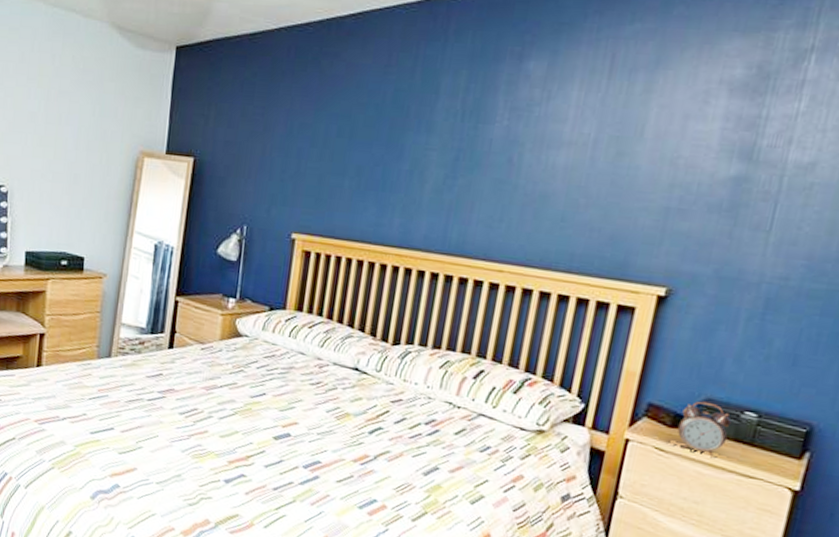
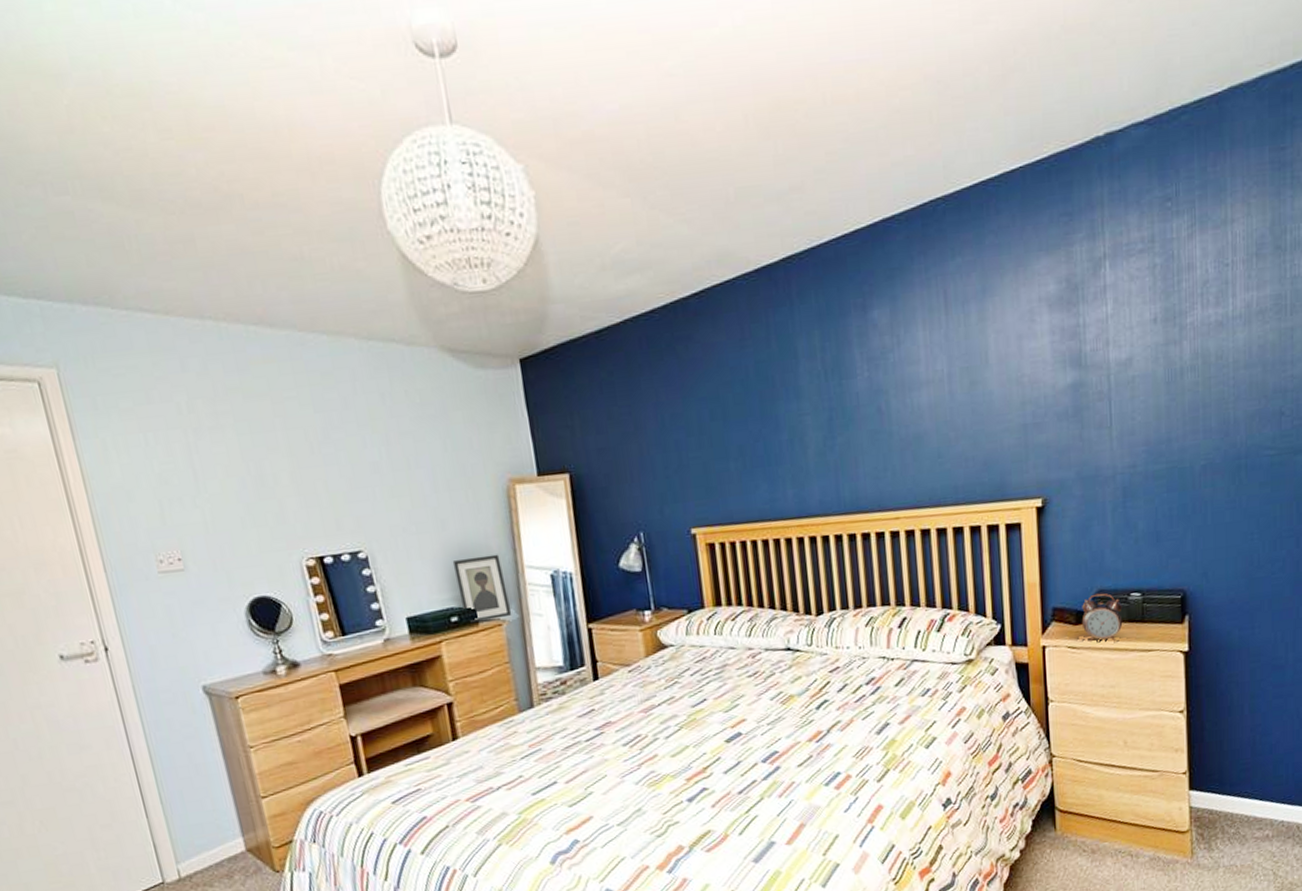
picture frame: none [73,212,115,272] -> present [452,554,512,623]

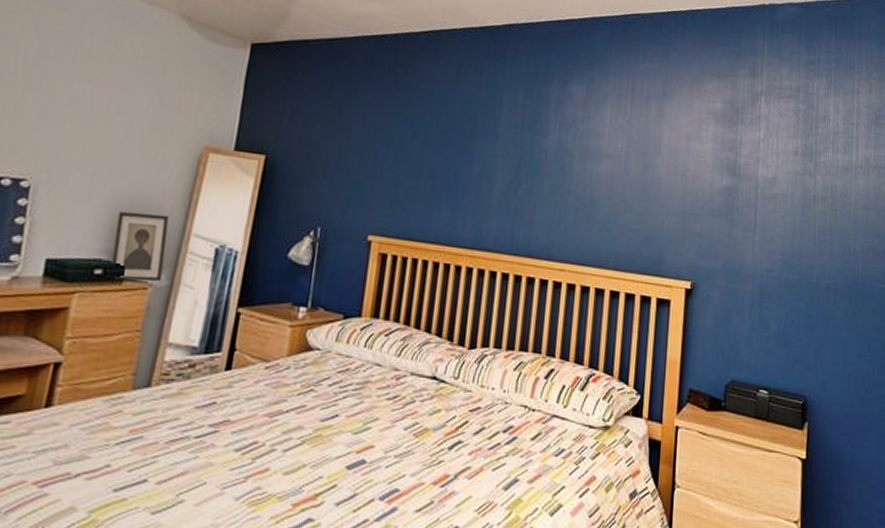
alarm clock: present [1081,593,1123,643] -> none [713,383,751,436]

